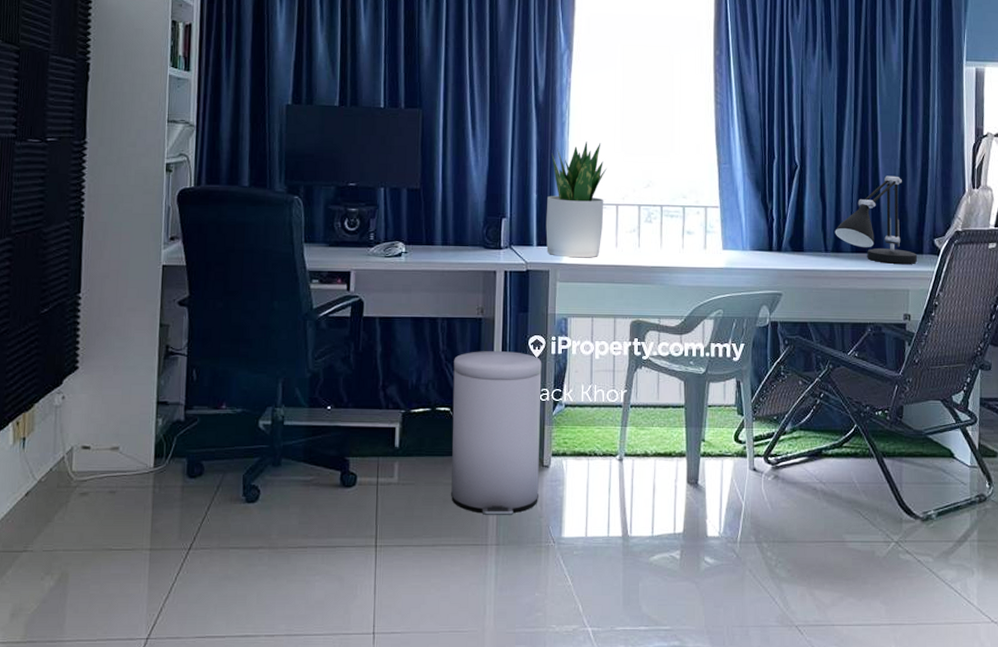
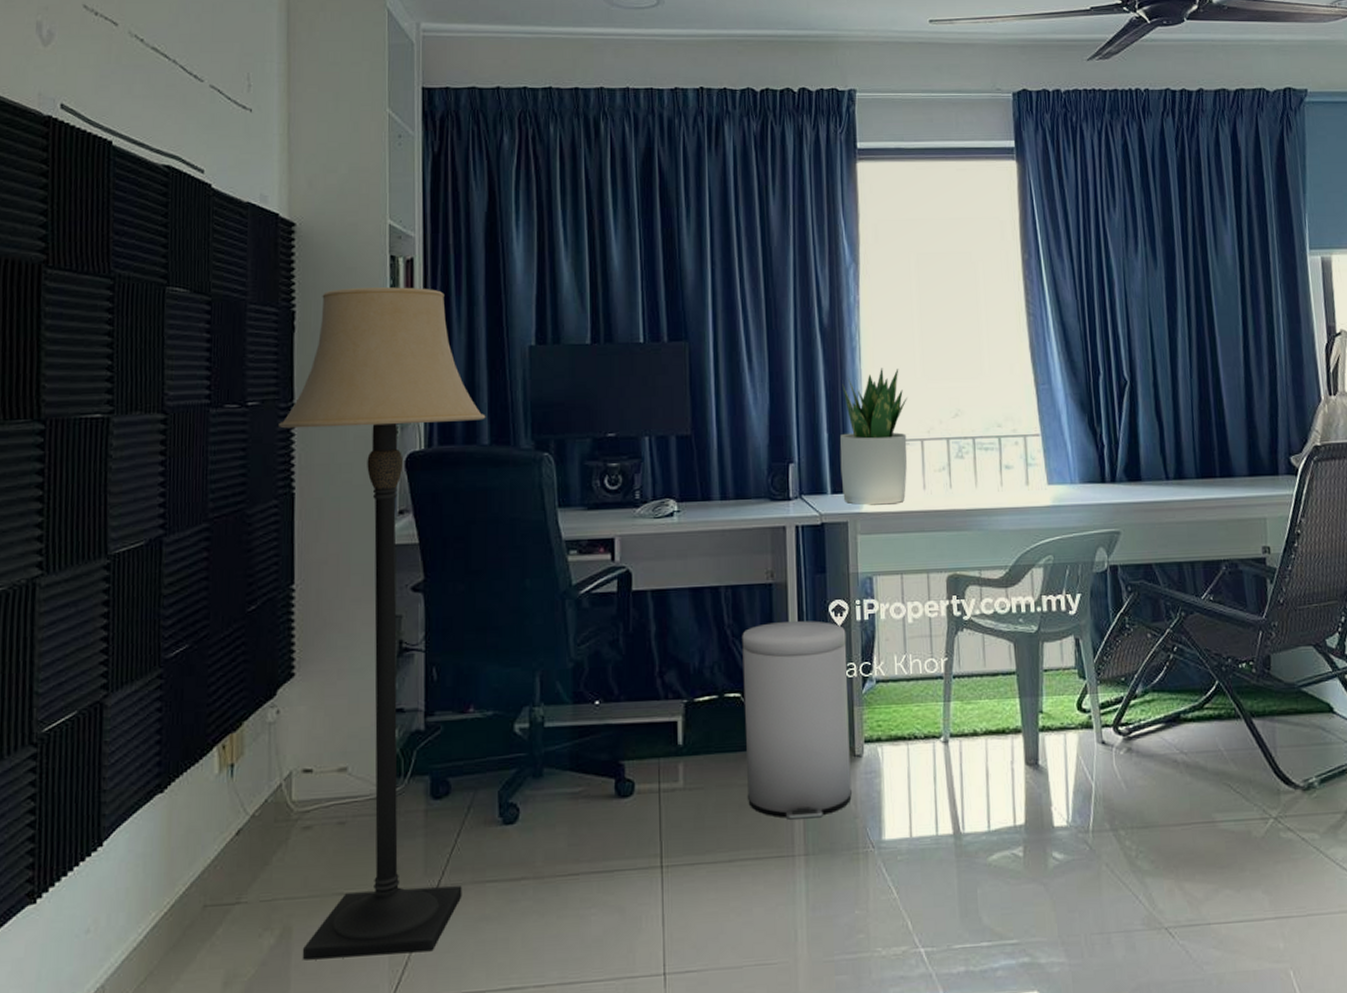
lamp: none [71,46,247,601] -> present [277,287,486,960]
desk lamp: present [835,175,918,264] -> none [1175,386,1273,489]

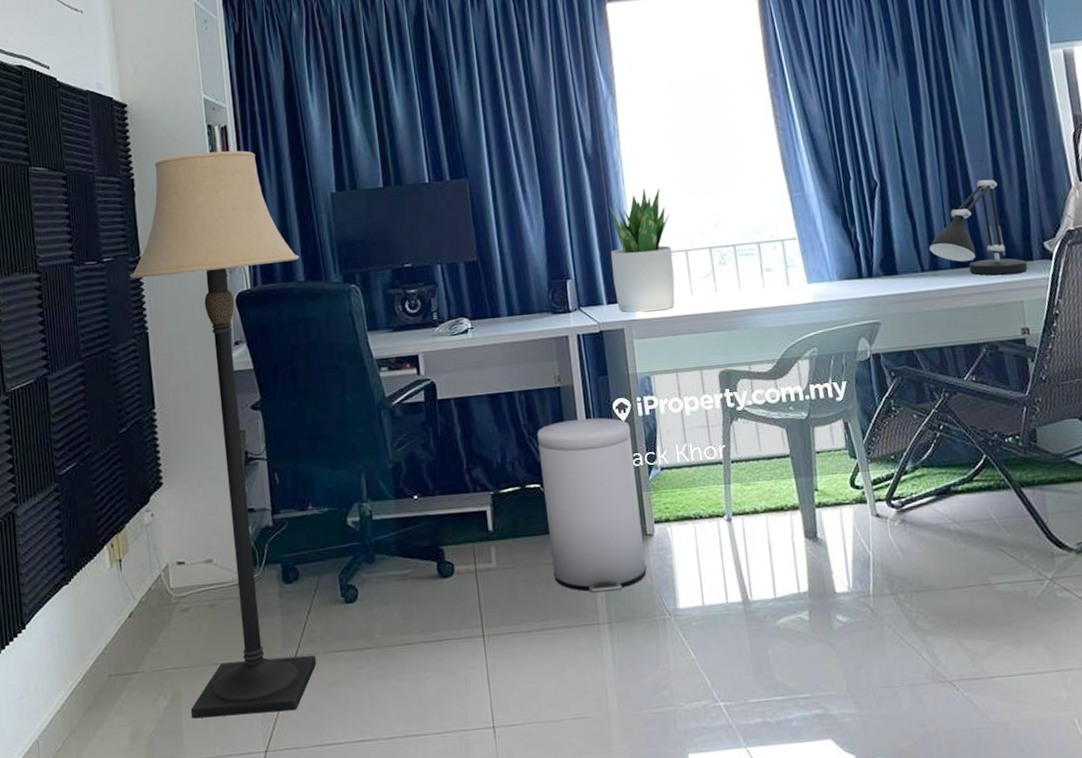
desk lamp: none [1175,386,1273,489] -> present [929,179,1028,276]

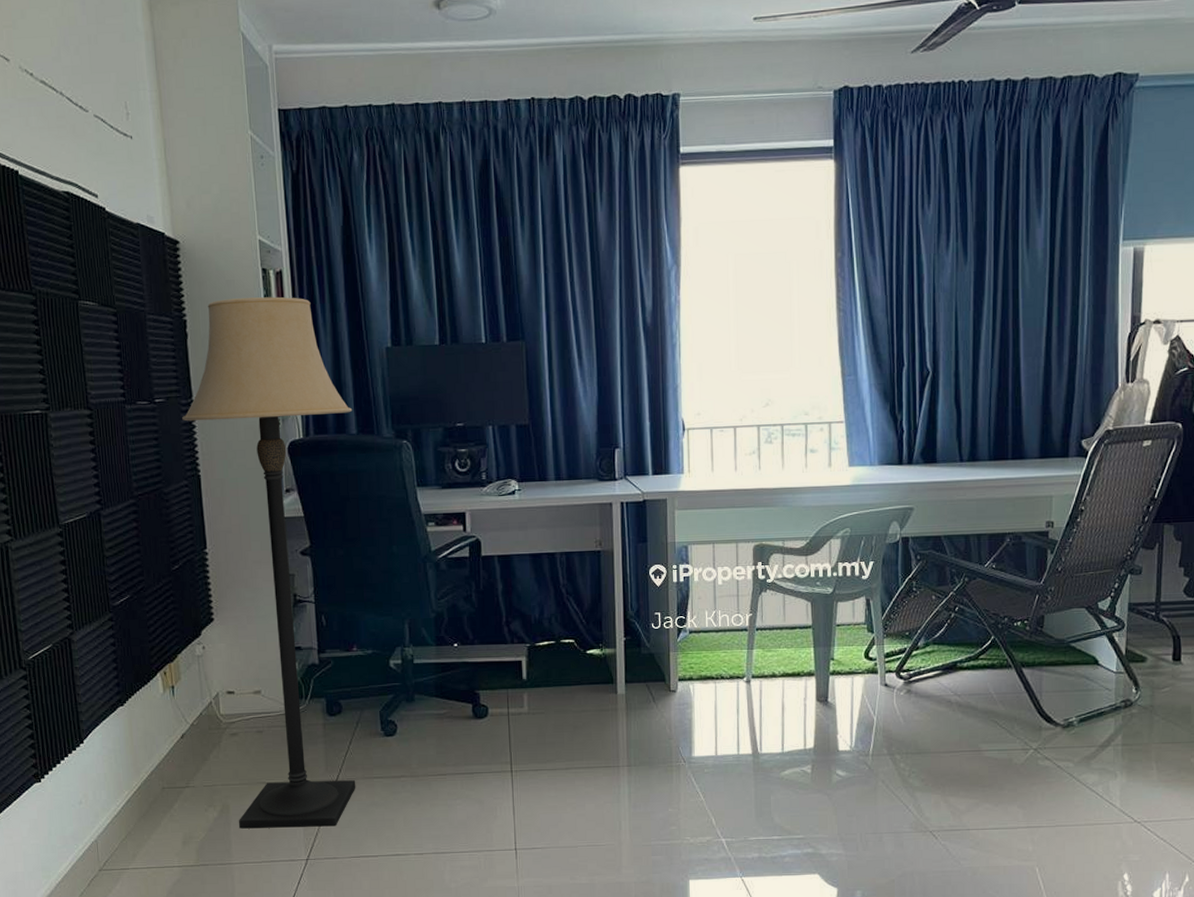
pedal bin: present [537,417,647,594] -> none [575,582,667,740]
planter: present [609,188,675,313] -> none [660,362,722,485]
desk lamp: present [929,179,1028,276] -> none [971,375,1063,470]

